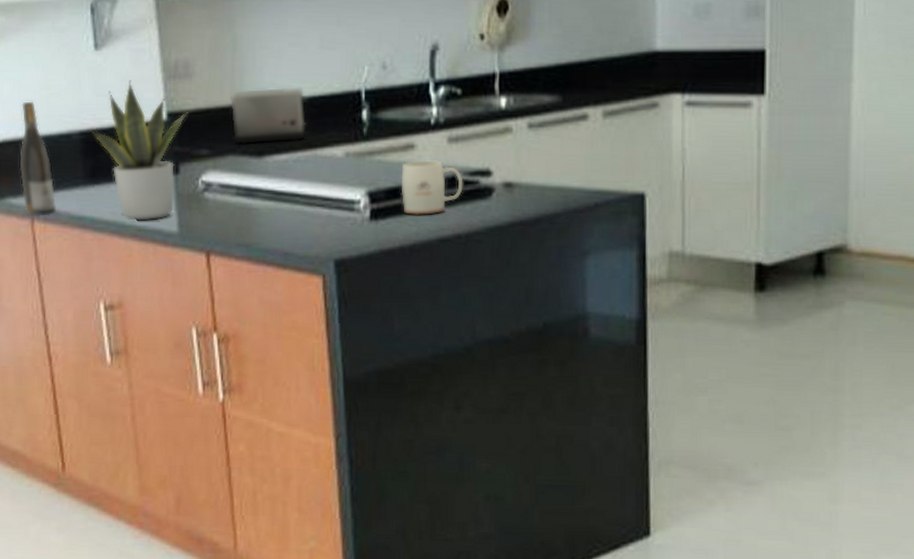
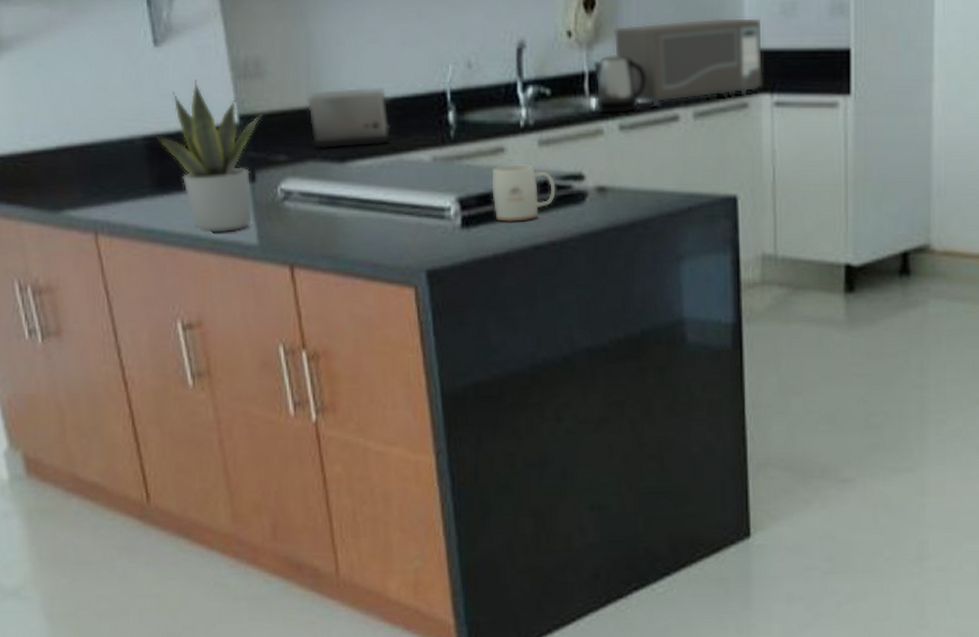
wine bottle: present [19,101,57,218] -> none [75,103,123,231]
kettle: none [504,54,557,113] -> present [593,52,647,114]
microwave: none [525,19,675,107] -> present [613,17,763,108]

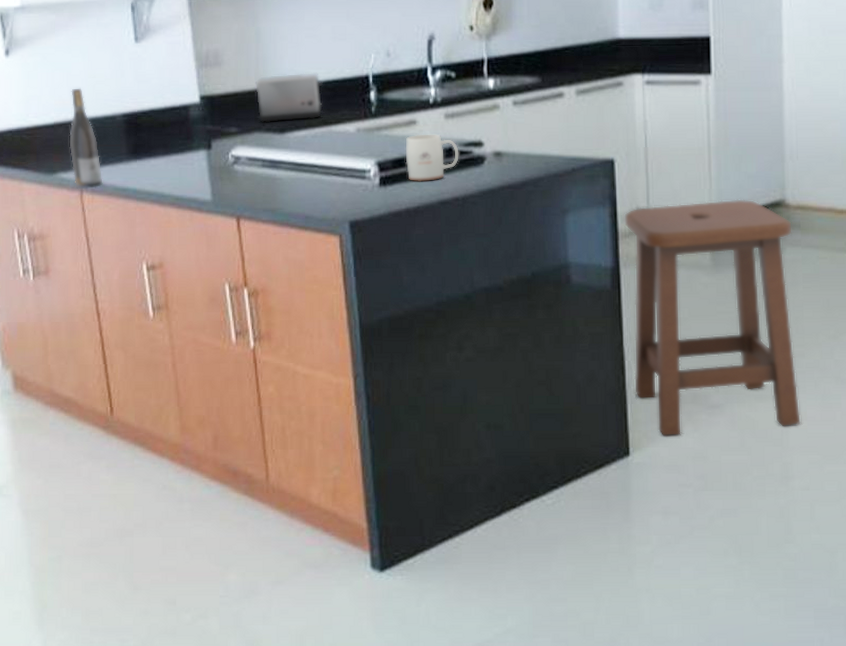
wine bottle: none [75,103,123,231] -> present [69,88,103,190]
potted plant: present [153,79,262,233] -> none [131,68,219,191]
kettle: present [593,52,647,114] -> none [491,42,536,92]
microwave: present [613,17,763,108] -> none [508,12,636,86]
stool: none [747,244,939,515] -> present [623,199,800,437]

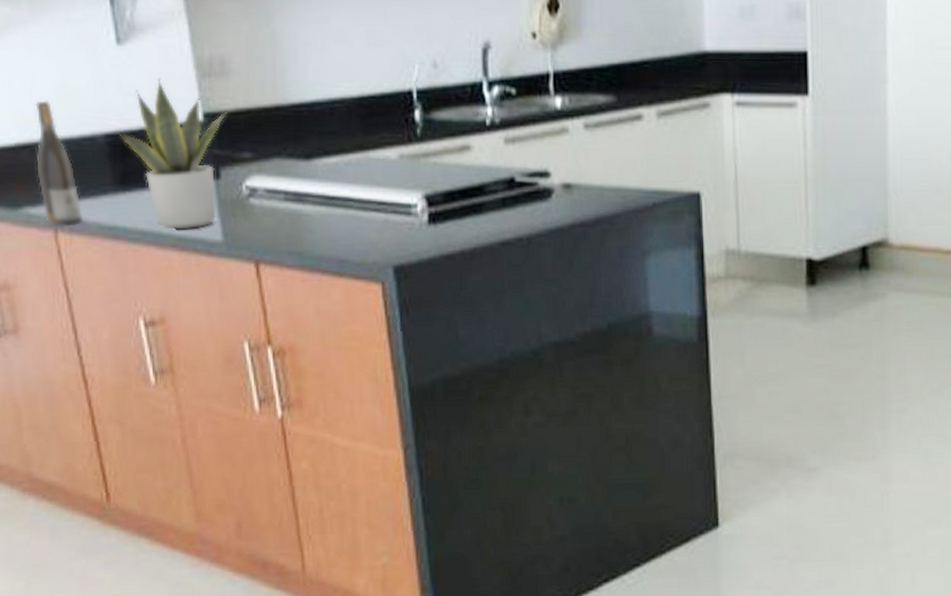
potted plant: none [131,68,219,191] -> present [115,78,227,230]
toaster: present [256,73,323,123] -> none [273,86,357,147]
mug: present [405,134,459,182] -> none [458,162,522,219]
stool: present [623,199,800,437] -> none [711,238,902,505]

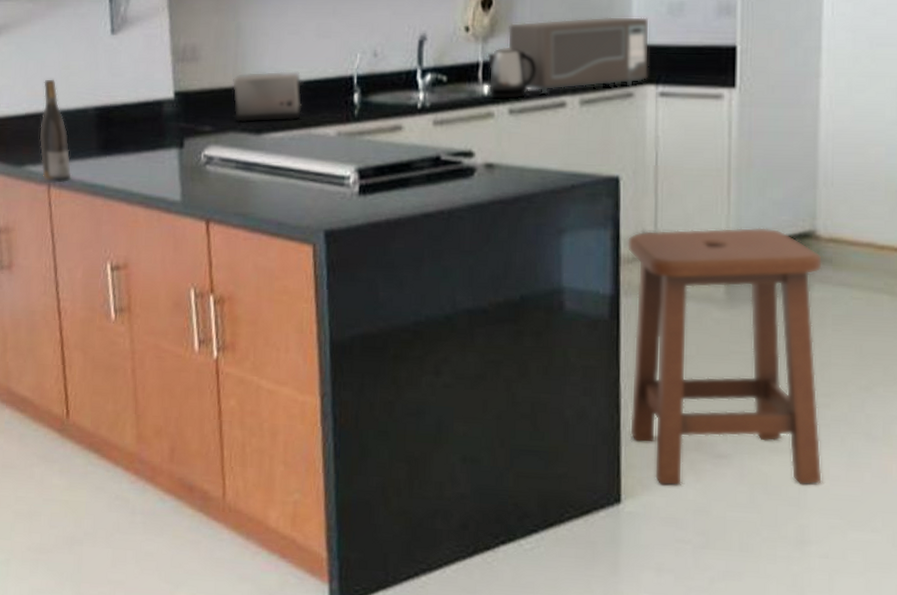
potted plant: present [115,78,227,230] -> none [103,62,194,190]
toaster: none [273,86,357,147] -> present [232,71,304,123]
kettle: none [557,53,611,113] -> present [487,46,537,100]
microwave: none [577,20,724,107] -> present [507,16,650,95]
stool: none [711,238,902,505] -> present [626,227,823,486]

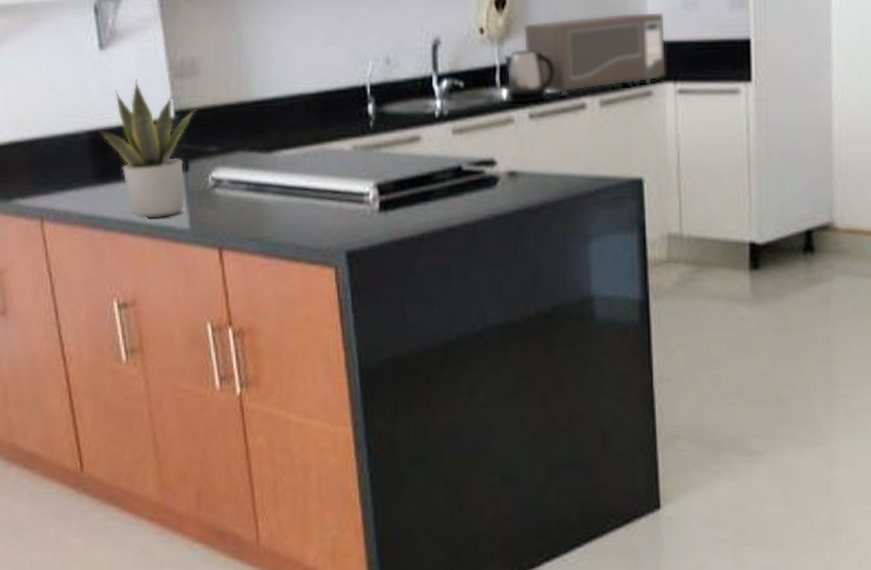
wine bottle: present [39,79,72,184] -> none [27,102,66,218]
potted plant: none [103,62,194,190] -> present [96,79,196,219]
toaster: present [232,71,304,123] -> none [238,83,314,141]
stool: present [626,227,823,486] -> none [653,222,849,487]

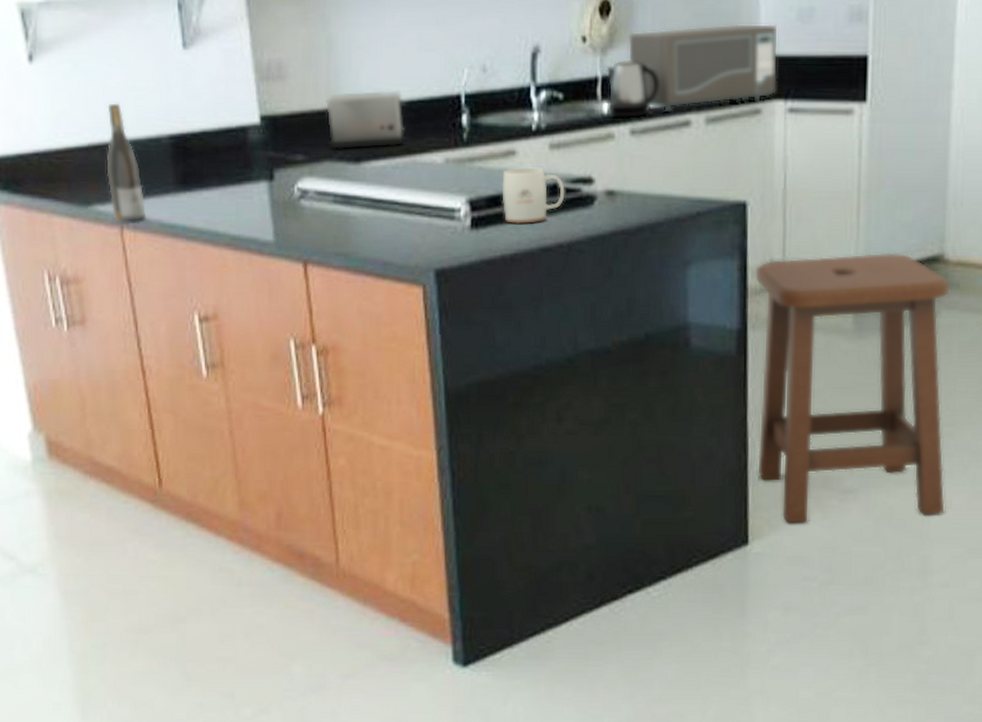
wine bottle: none [27,102,66,218] -> present [106,103,147,226]
potted plant: present [96,79,196,219] -> none [179,81,283,229]
toaster: none [238,83,314,141] -> present [326,90,406,150]
mug: none [408,151,469,206] -> present [502,167,565,225]
stool: none [653,222,849,487] -> present [754,252,951,524]

